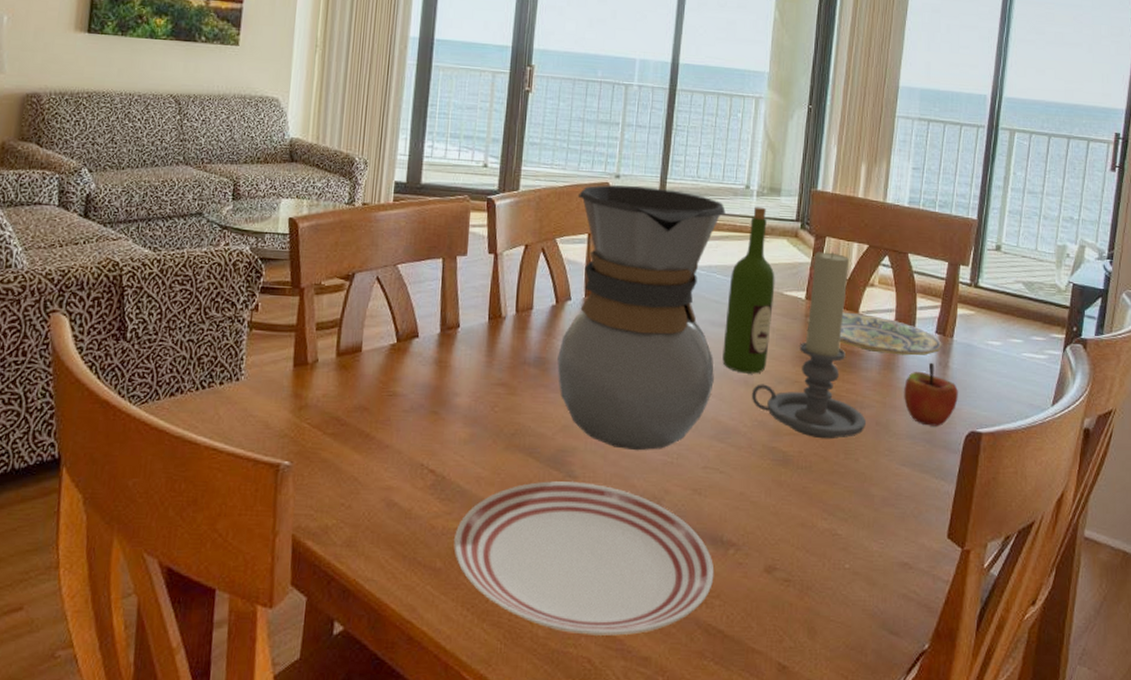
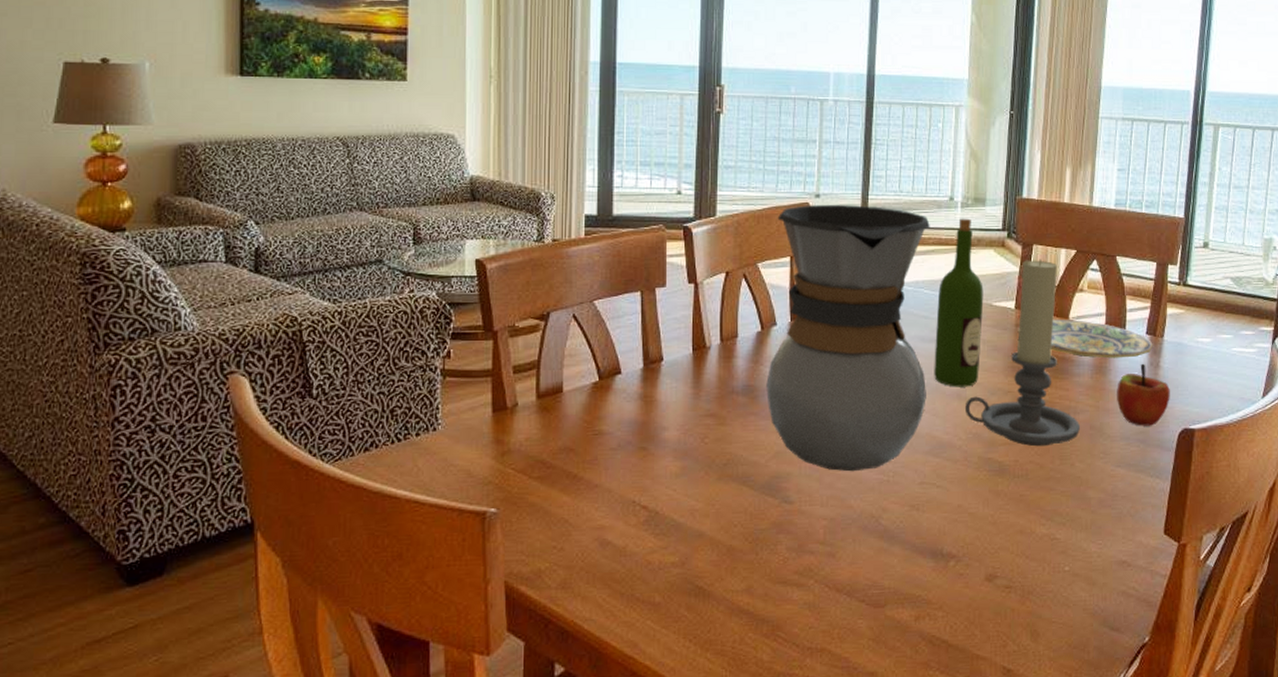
dinner plate: present [454,481,715,636] -> none [672,507,936,656]

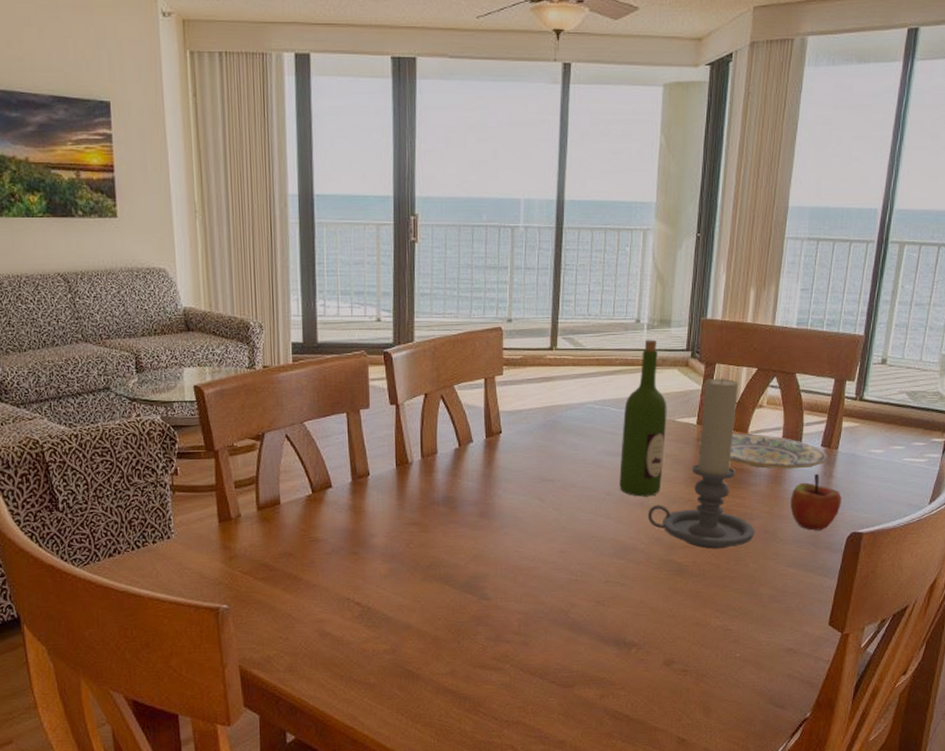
pour-over carafe: present [766,205,930,472] -> none [464,329,617,572]

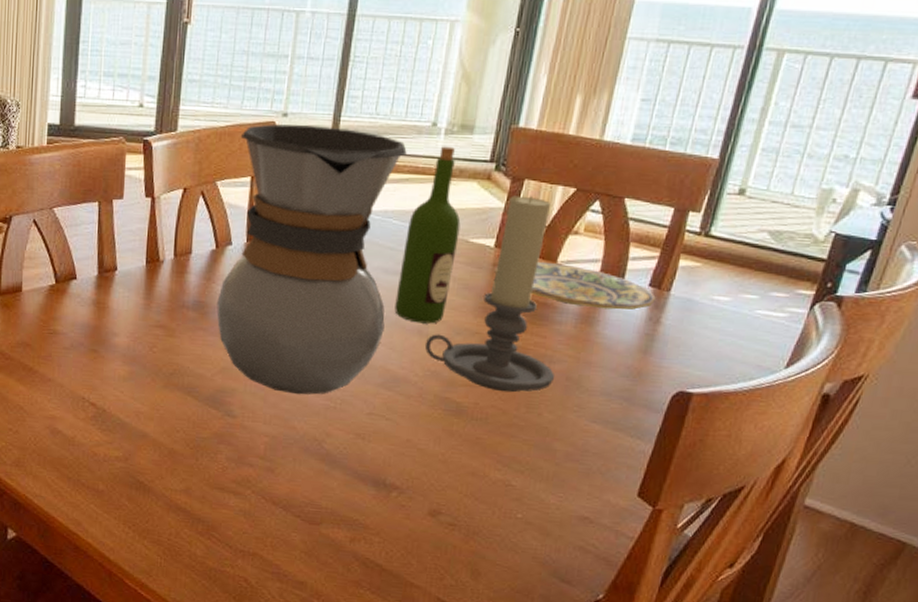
pour-over carafe: none [464,329,617,572] -> present [216,124,407,395]
apple: present [790,473,841,531] -> none [602,317,669,385]

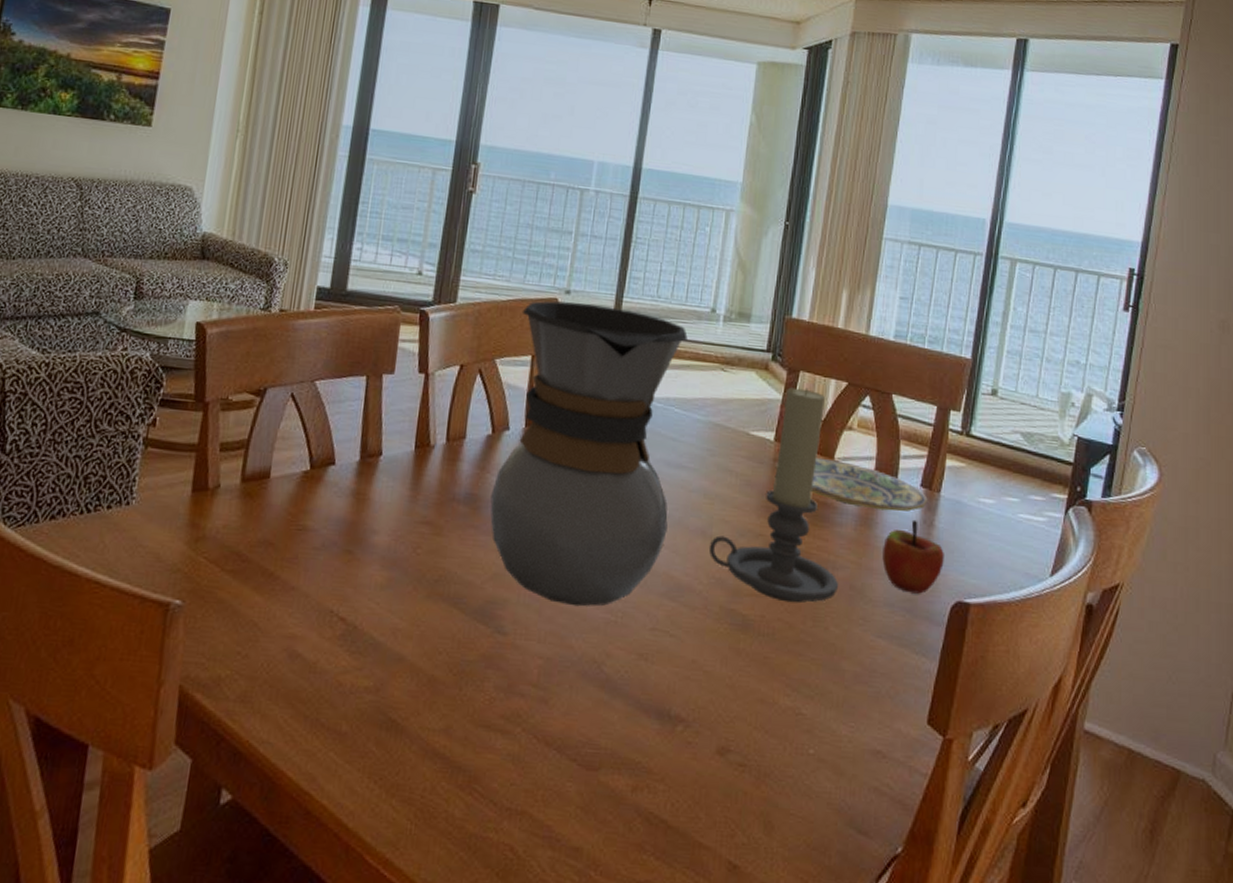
wine bottle: present [394,146,461,324] -> none [677,333,741,524]
apple: none [602,317,669,385] -> present [882,519,944,594]

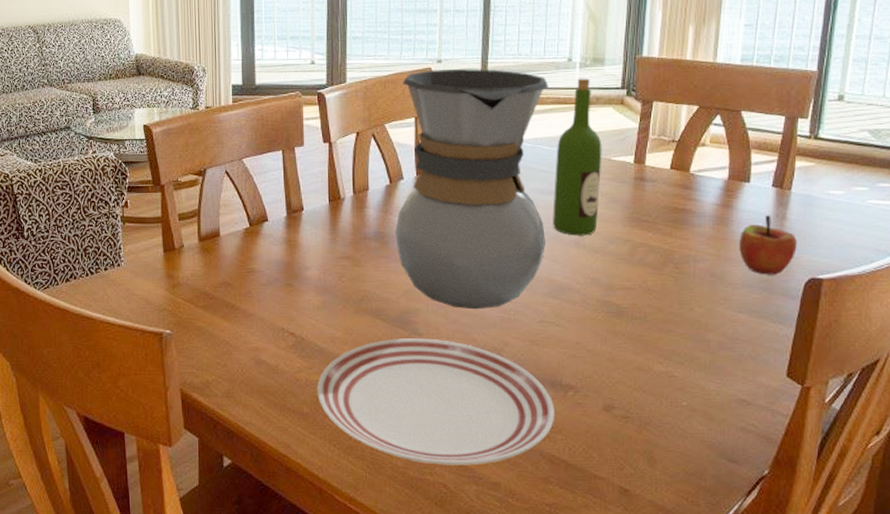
dinner plate: none [363,637,659,821] -> present [317,338,555,466]
wine bottle: none [677,333,741,524] -> present [553,78,602,236]
candle holder: present [708,387,839,604] -> none [583,115,701,292]
plate: present [775,457,928,512] -> none [636,172,779,210]

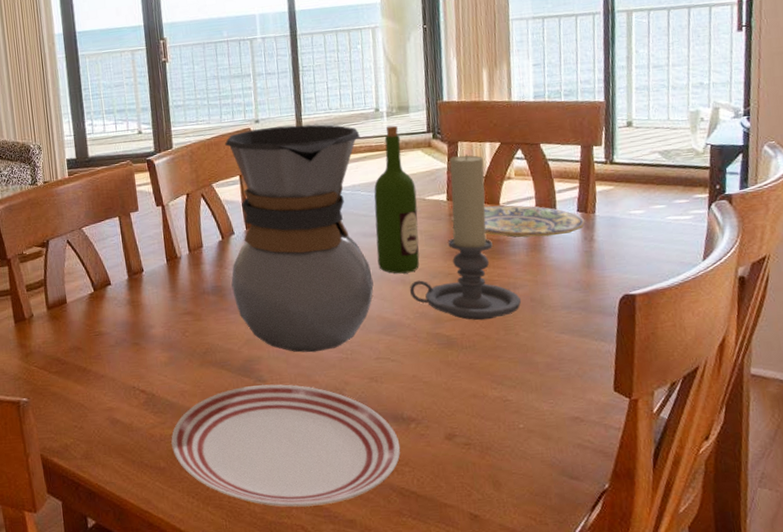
candle holder: none [583,115,701,292] -> present [409,153,522,321]
plate: none [636,172,779,210] -> present [451,205,585,238]
apple: present [739,215,797,275] -> none [553,238,608,296]

